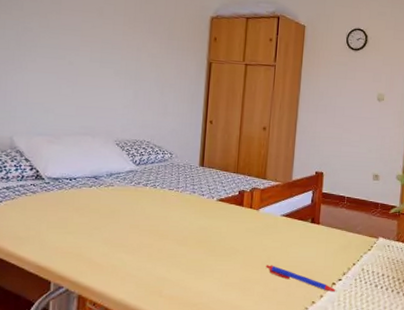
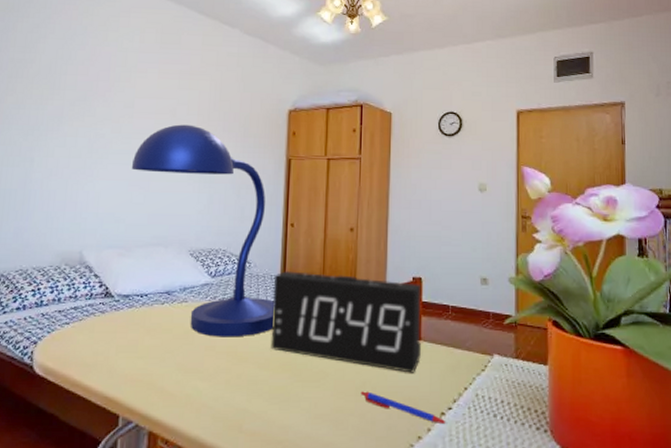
desk lamp: none [59,23,193,218] -> present [131,124,274,337]
alarm clock: none [188,162,323,251] -> present [270,271,422,373]

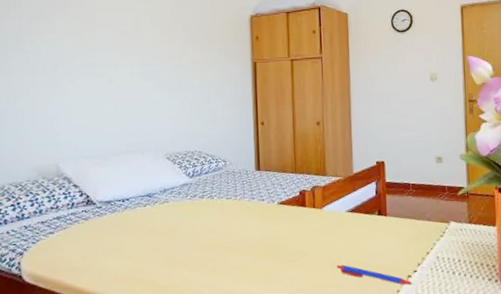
desk lamp: present [131,124,274,337] -> none [99,35,252,231]
alarm clock: present [270,271,422,373] -> none [249,164,388,246]

